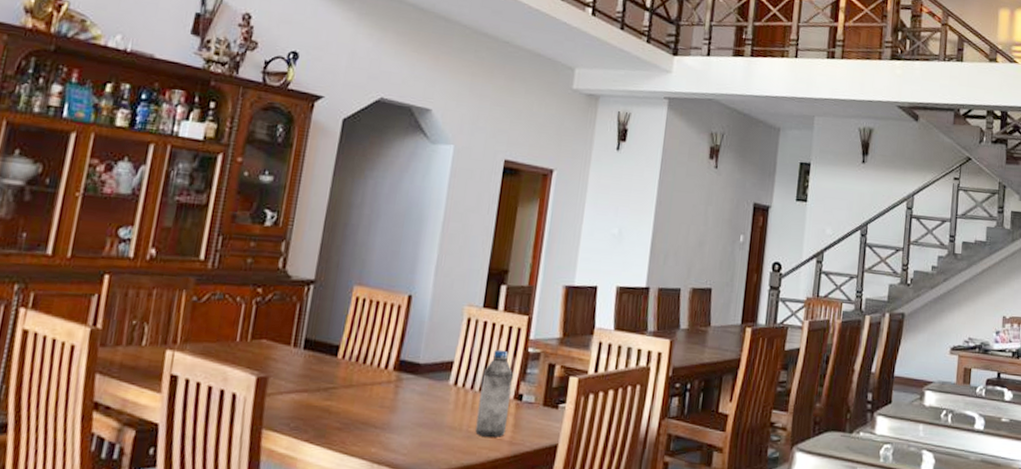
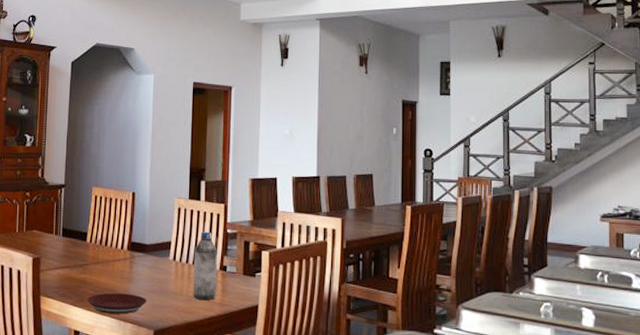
plate: none [328,426,414,455] -> present [86,293,147,314]

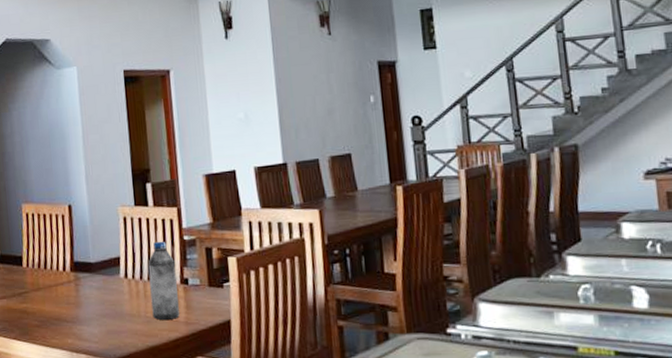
plate: present [86,293,147,314] -> none [31,320,101,346]

